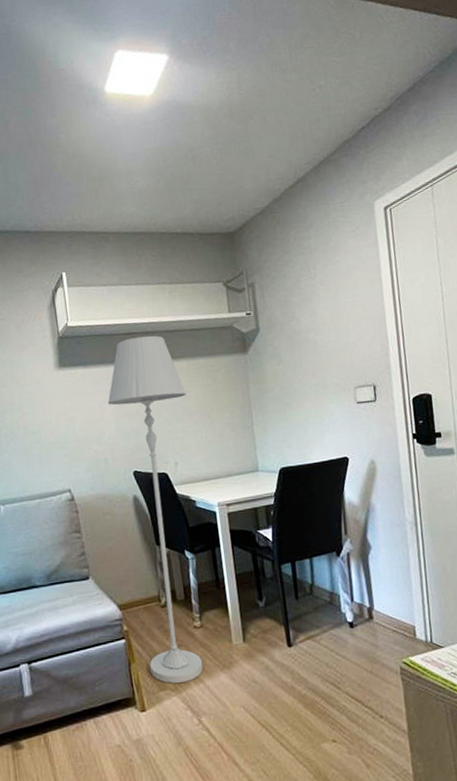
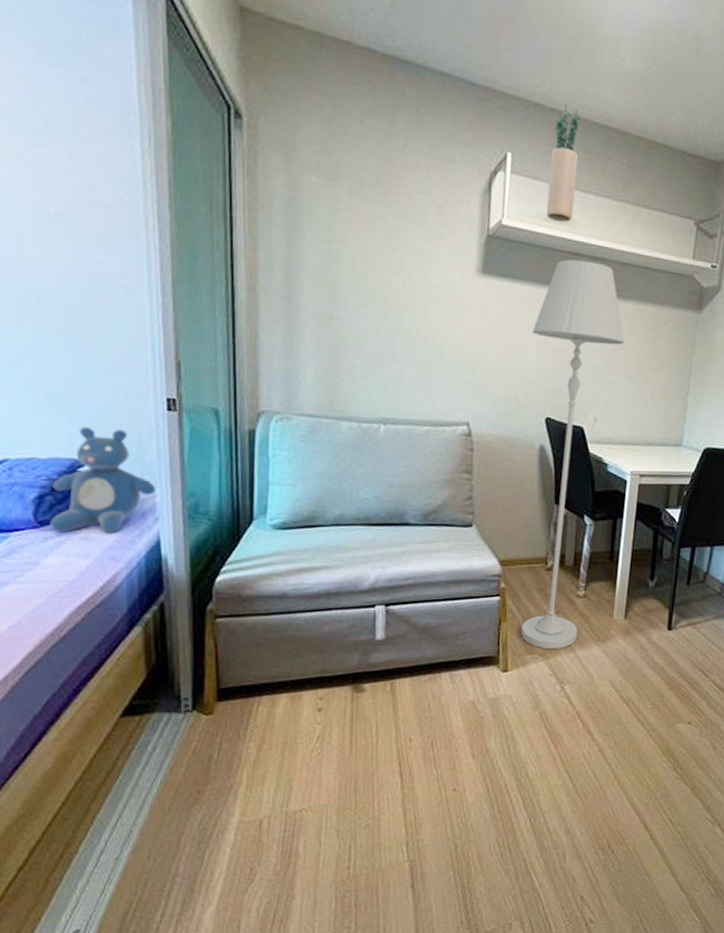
vase: none [95,225,122,313] -> present [545,103,581,222]

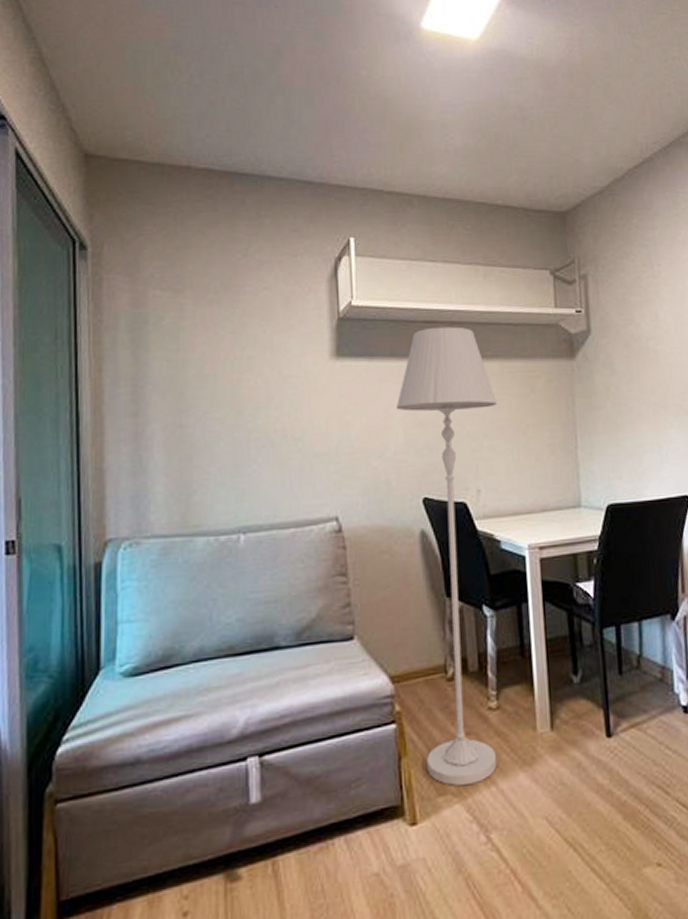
vase: present [545,103,581,222] -> none [393,185,423,293]

